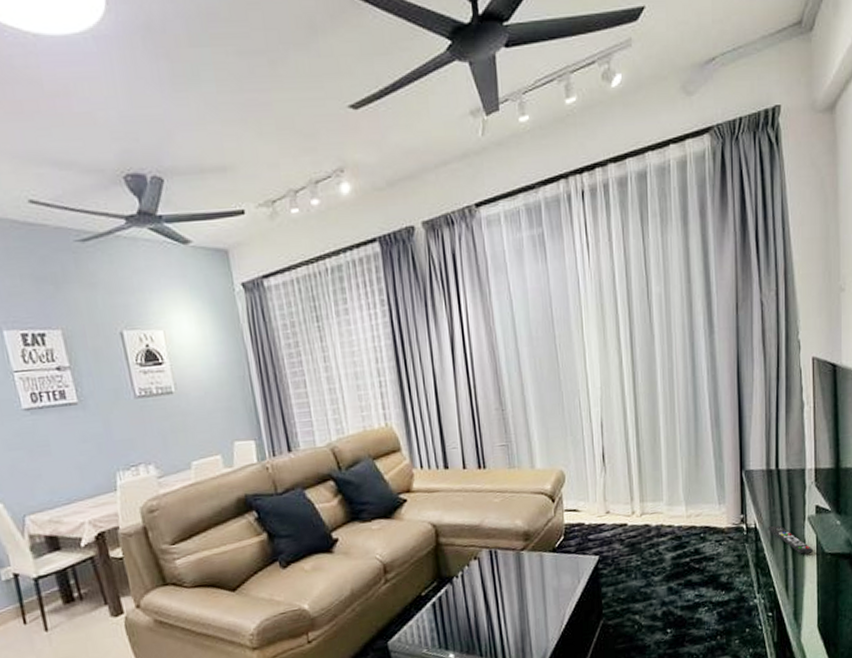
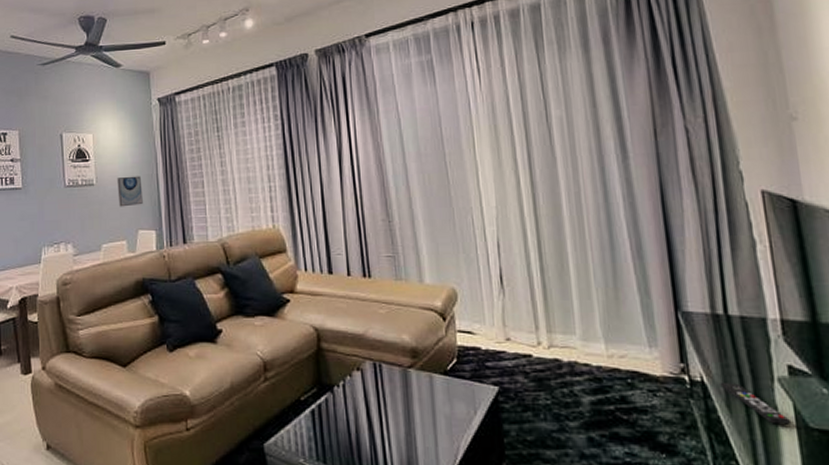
wall art: none [201,378,236,417] -> present [117,176,143,207]

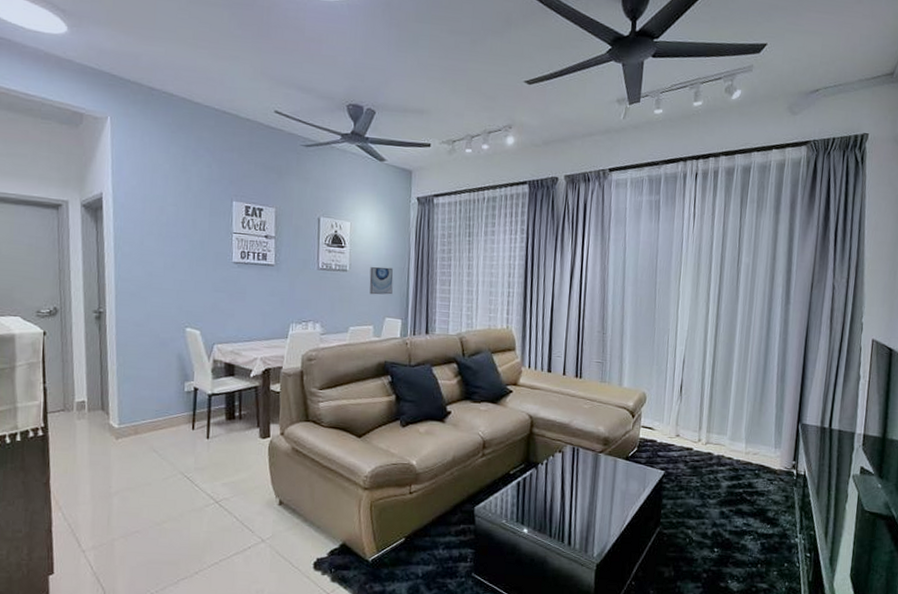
remote control: present [720,381,792,425] -> none [815,476,855,508]

